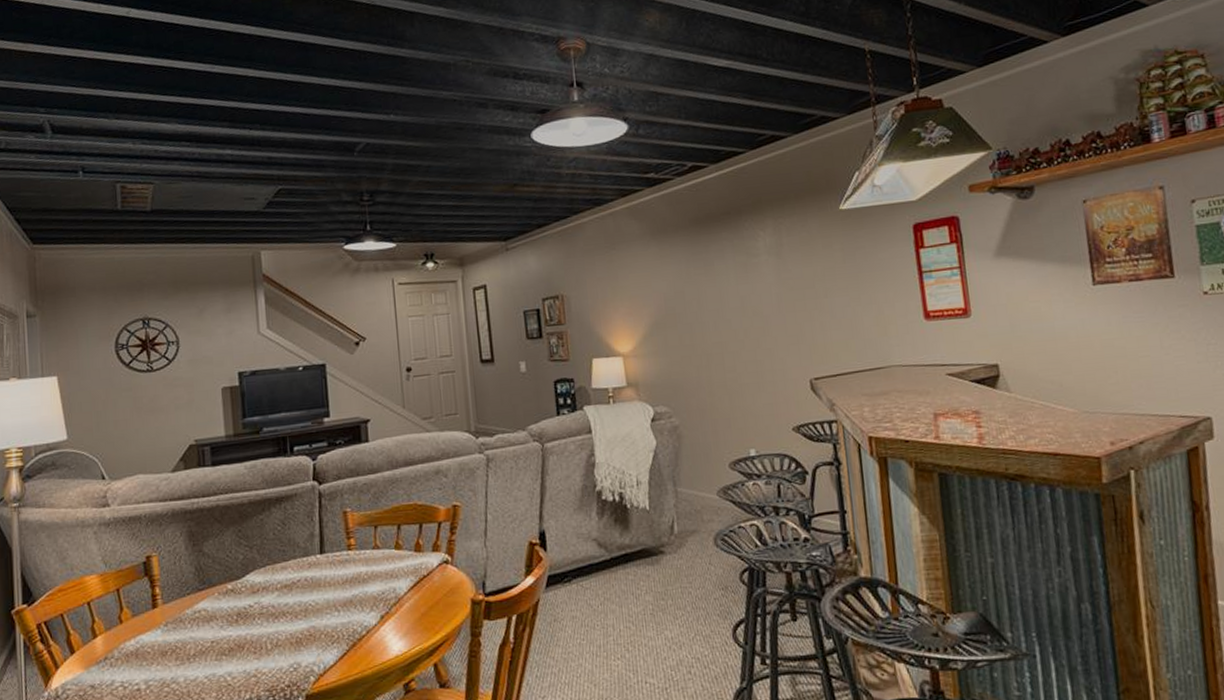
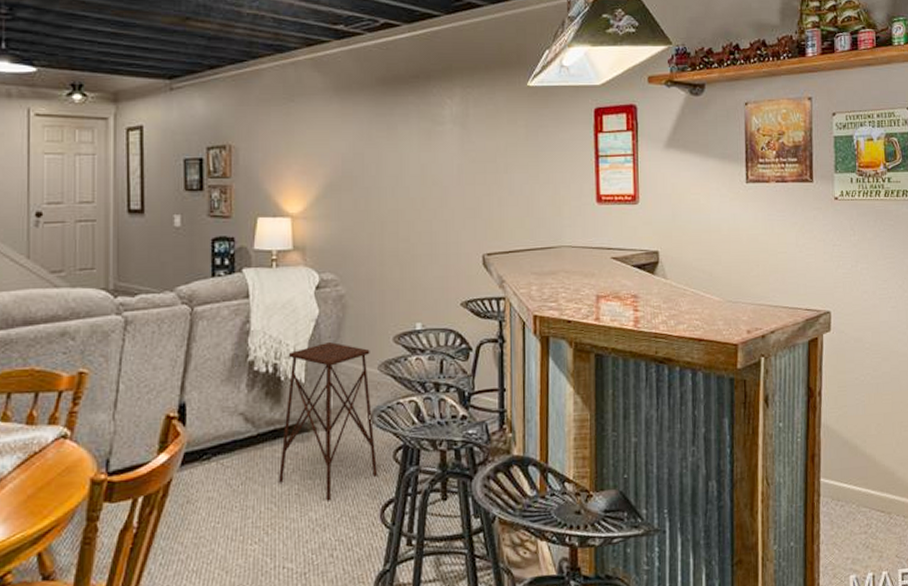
side table: none [631,470,726,621] -> present [278,341,377,501]

